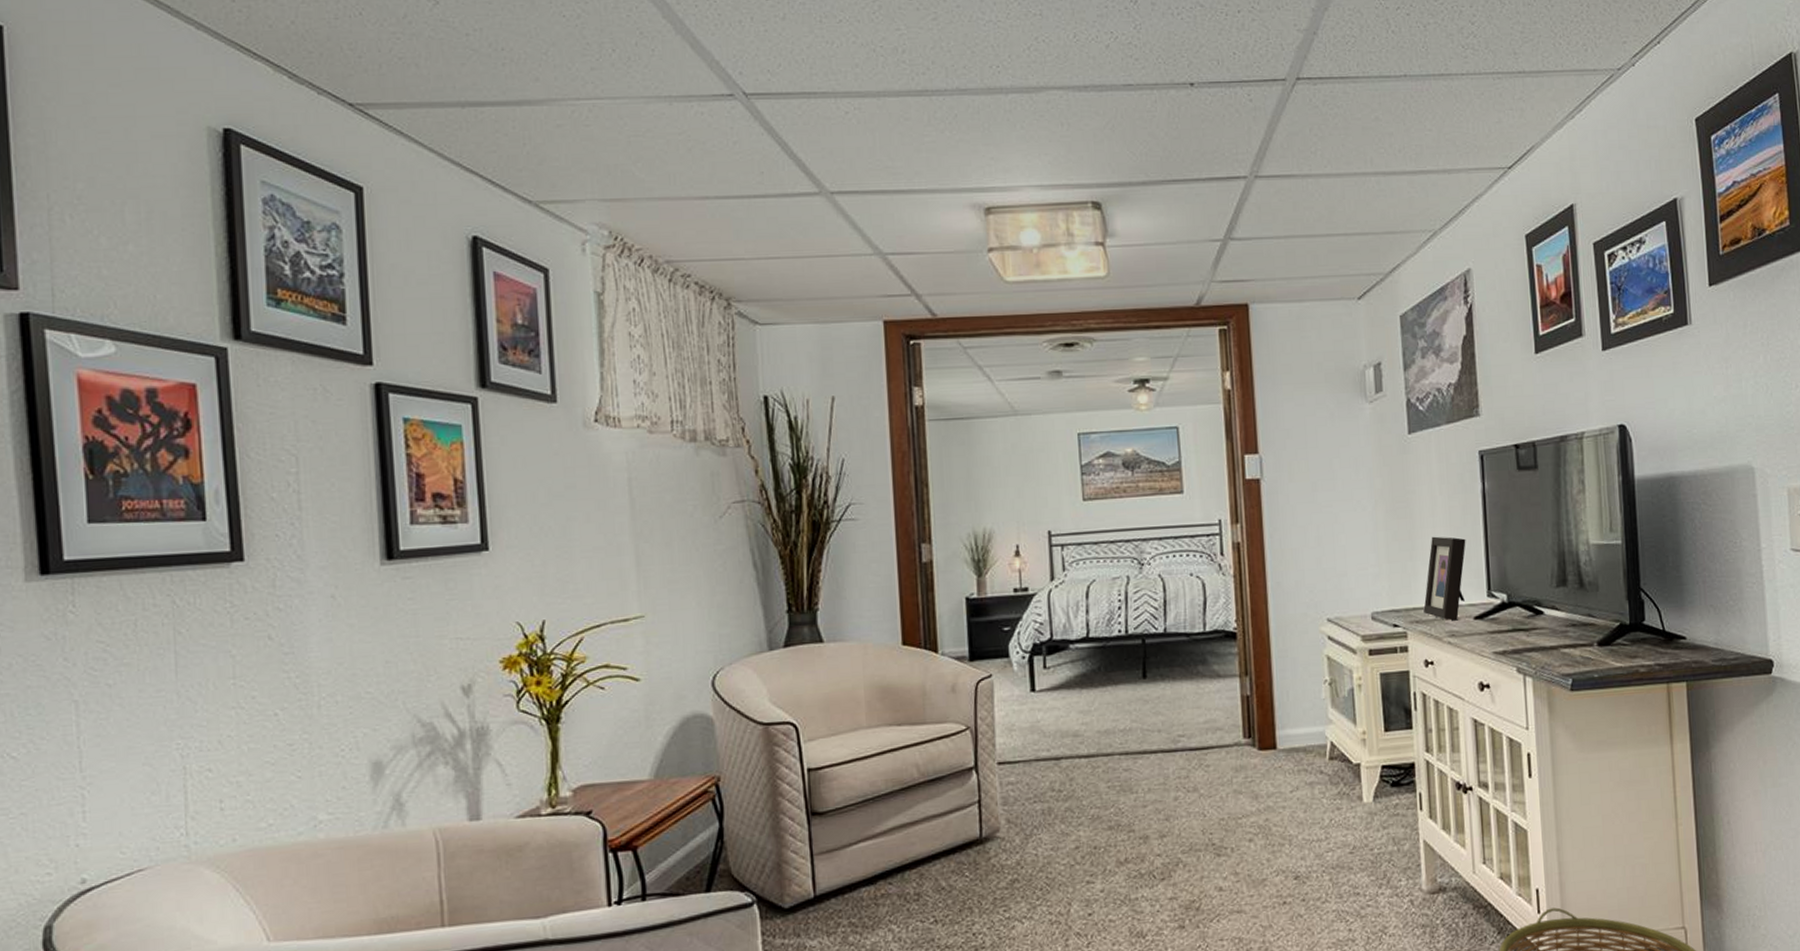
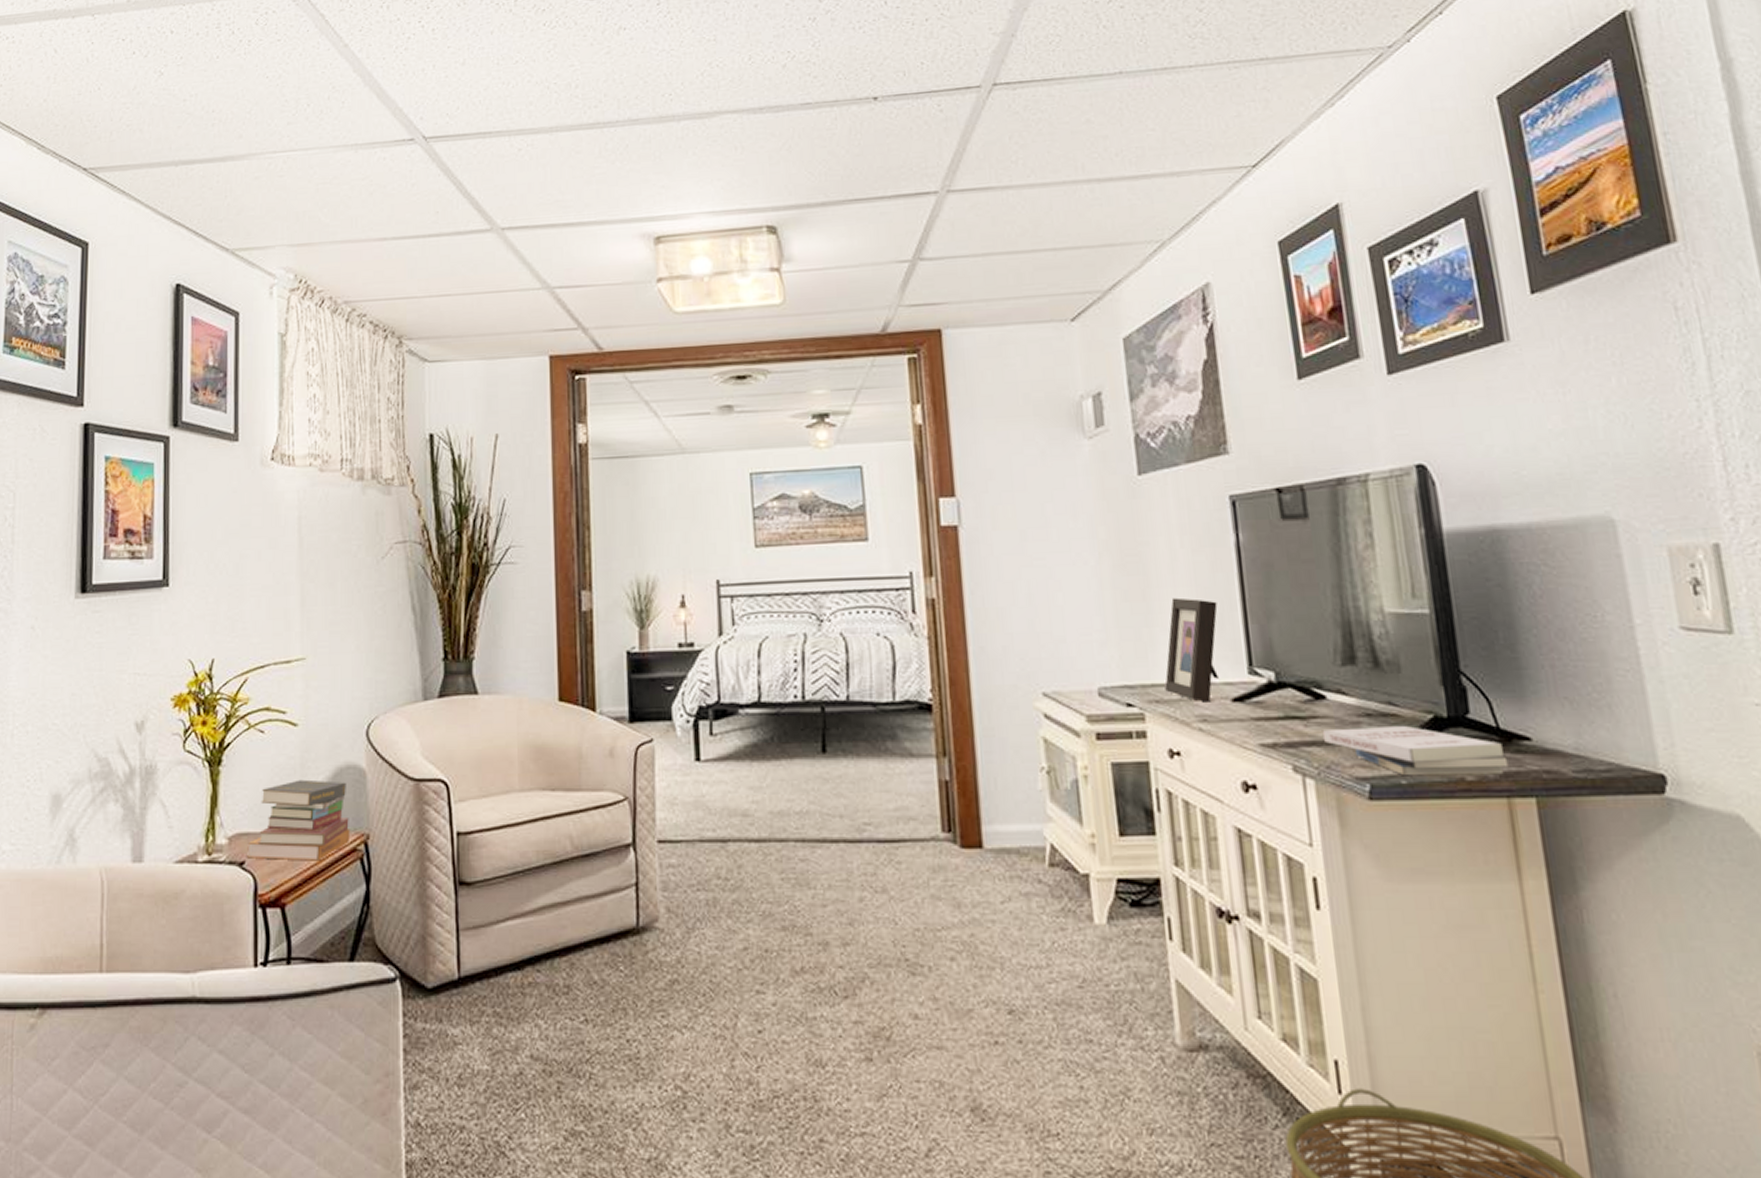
books: none [593,730,701,808] -> present [247,779,351,861]
books: none [1539,631,1669,671] -> present [1322,725,1509,776]

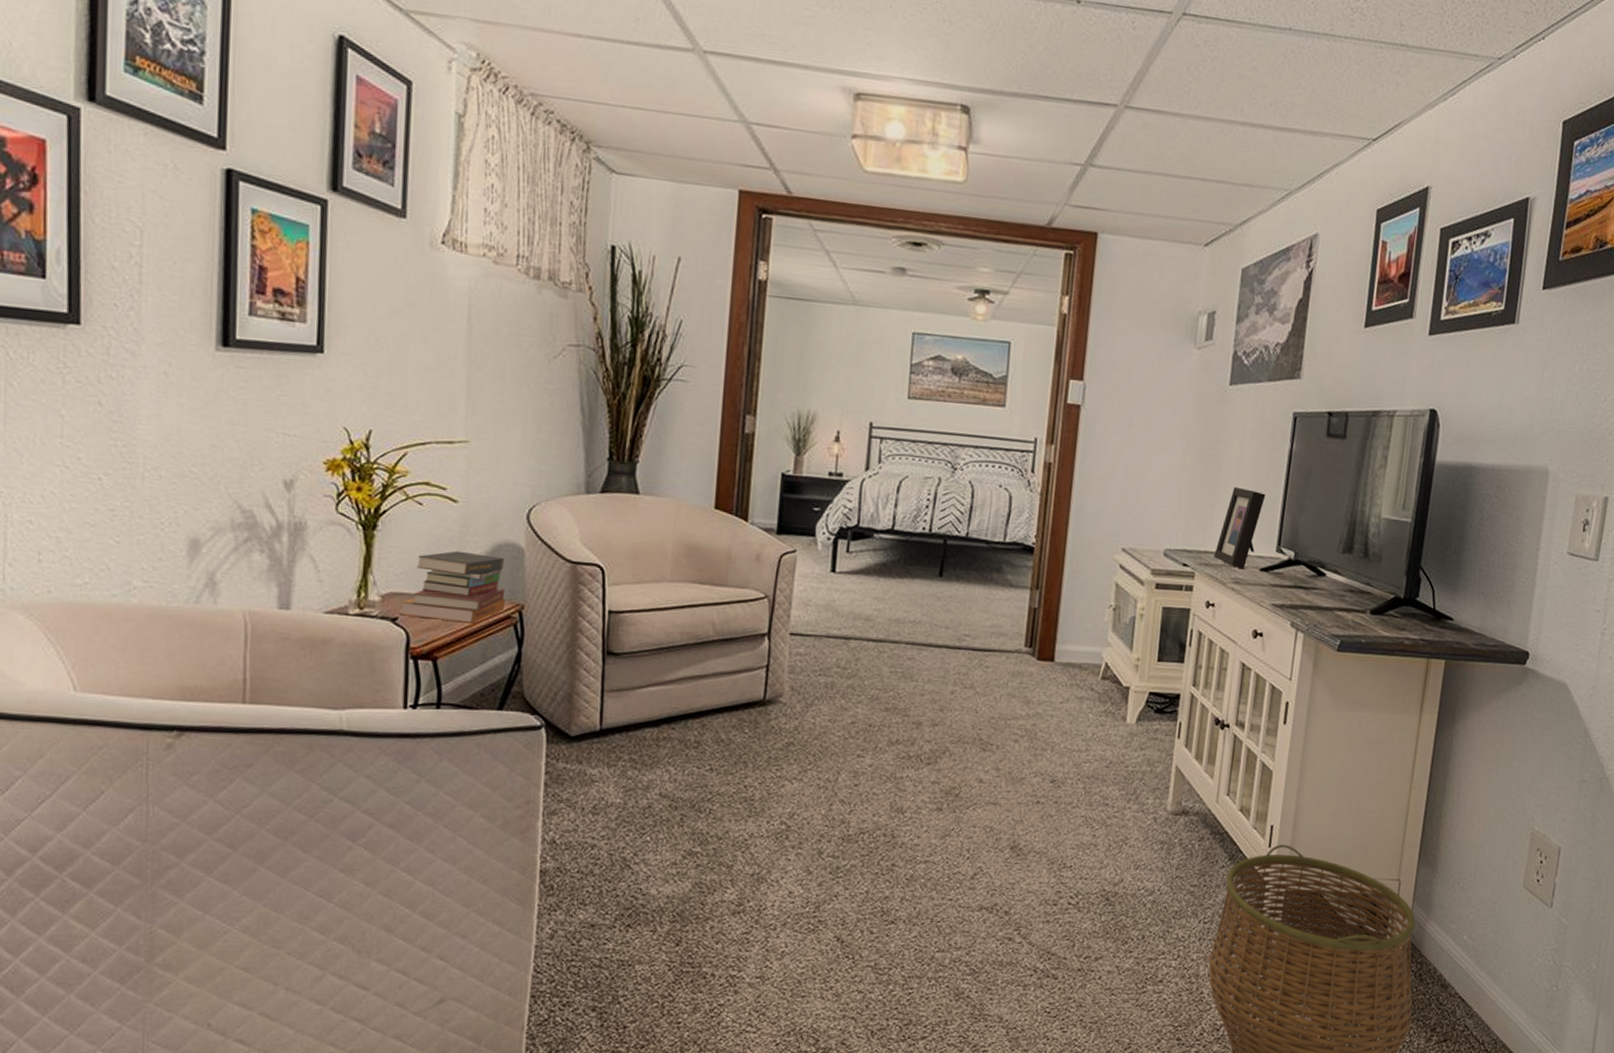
books: present [1322,725,1509,776] -> none [1317,598,1435,642]

